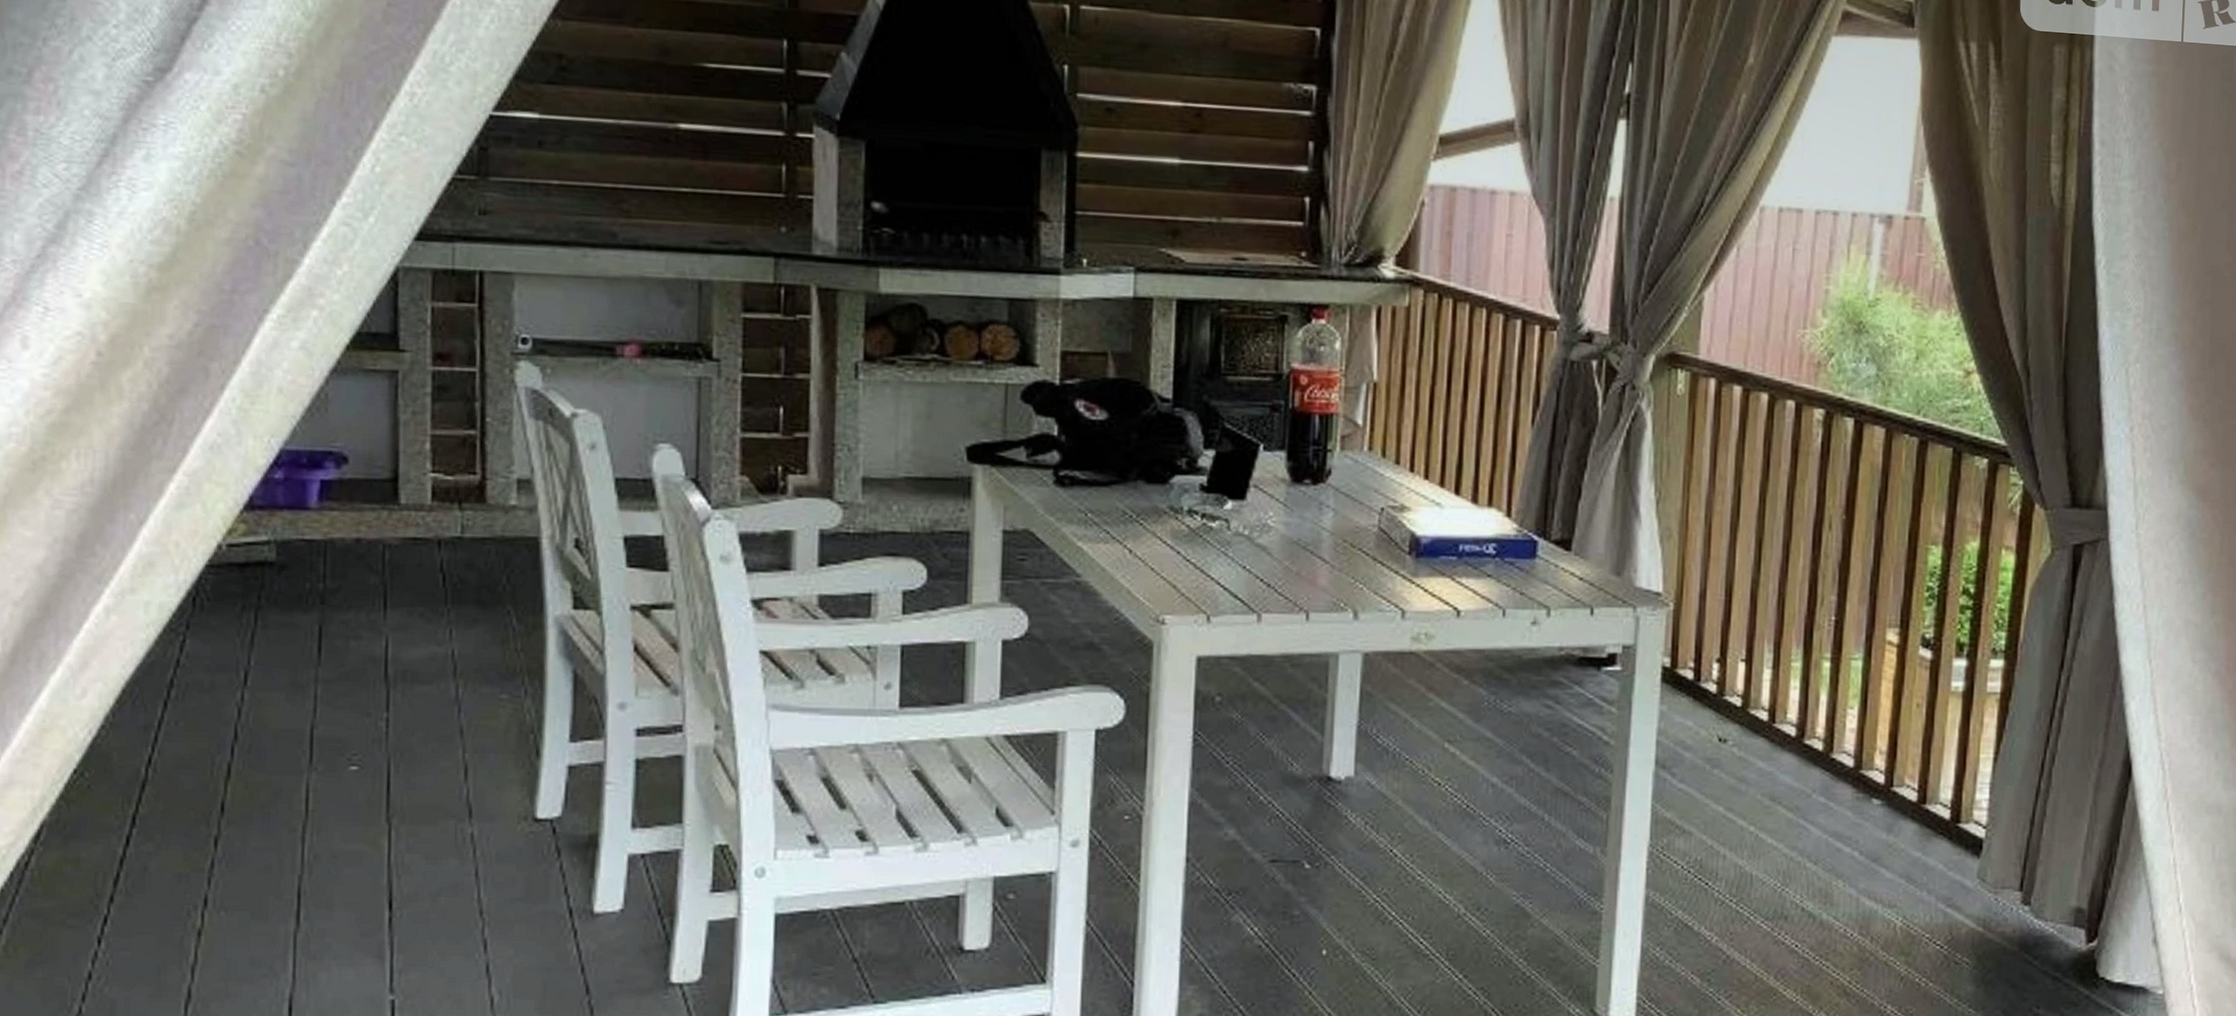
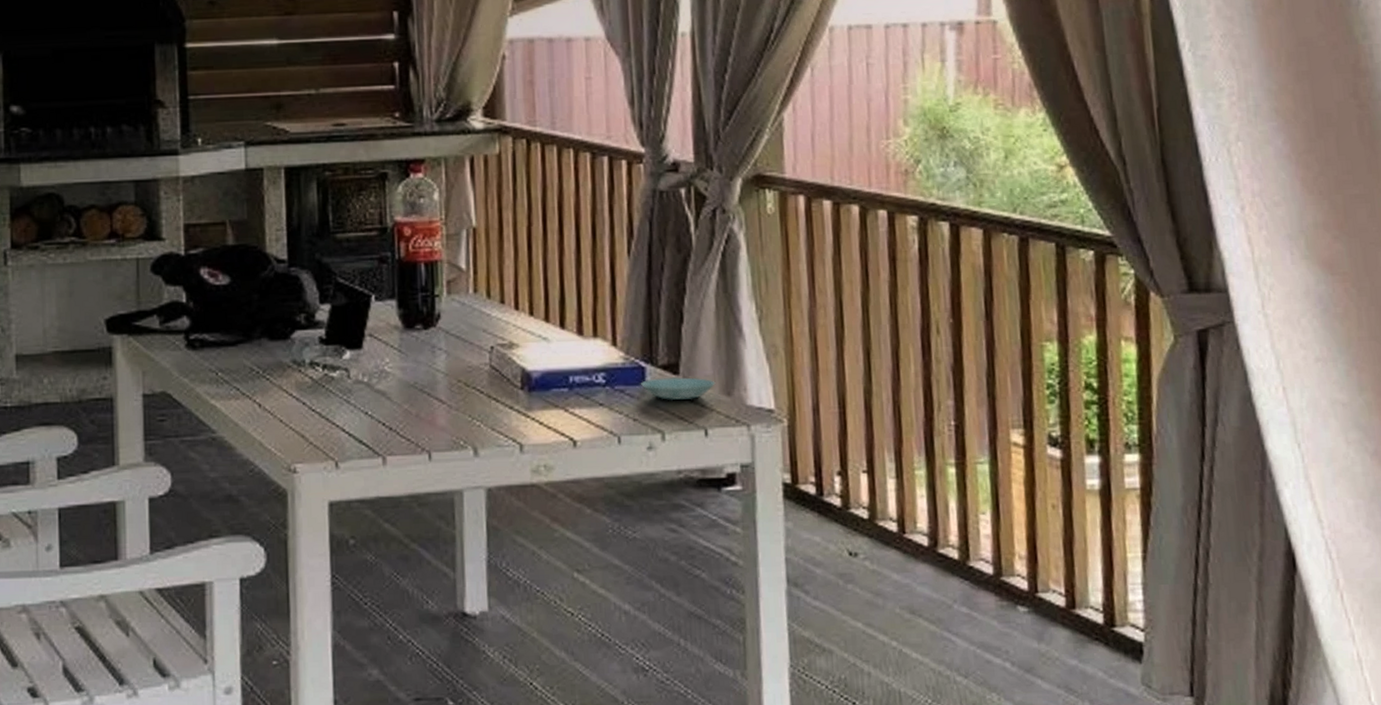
saucer: none [1530,552,1607,577] -> present [640,376,716,401]

